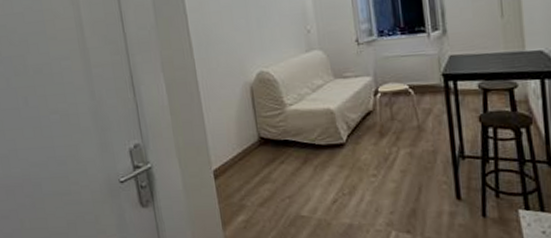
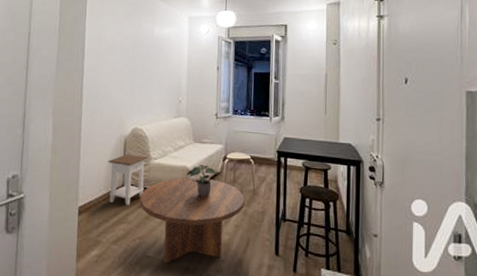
nightstand: none [236,103,284,163] -> present [108,153,148,206]
coffee table: none [280,119,410,222] -> present [139,177,245,264]
potted plant: none [331,103,371,142] -> present [186,164,218,197]

